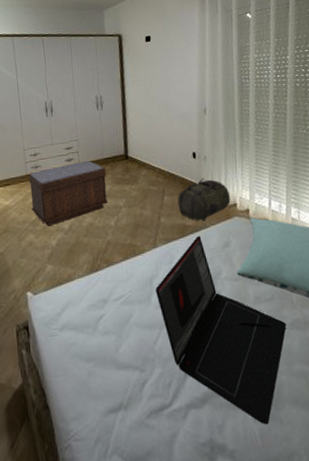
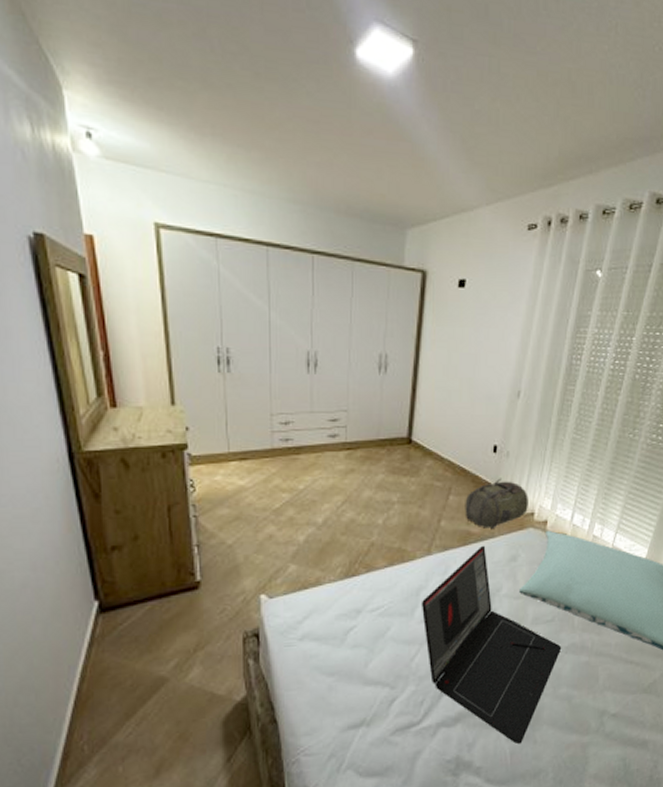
bench: present [29,160,107,227] -> none [275,439,380,518]

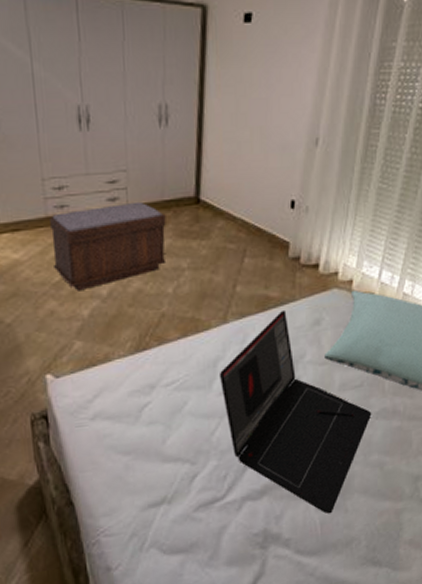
bench: none [275,439,380,518] -> present [50,201,166,292]
backpack: present [465,478,528,529] -> none [262,236,331,292]

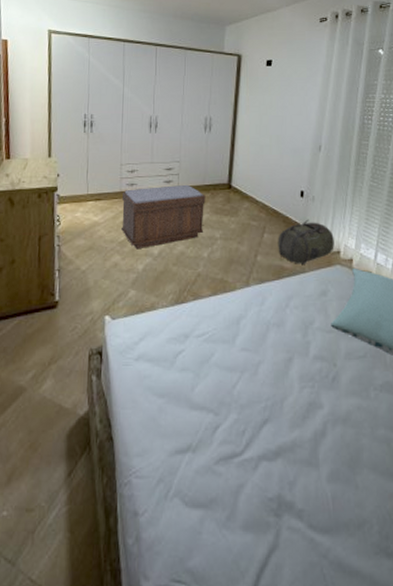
laptop: present [219,309,372,514] -> none [241,279,376,488]
backpack: none [262,236,331,292] -> present [278,219,334,264]

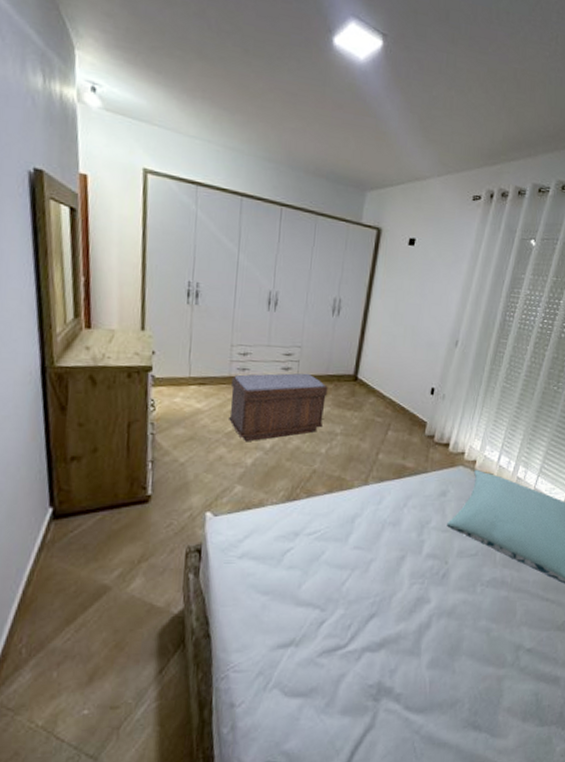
backpack: present [278,219,334,264] -> none [401,418,460,464]

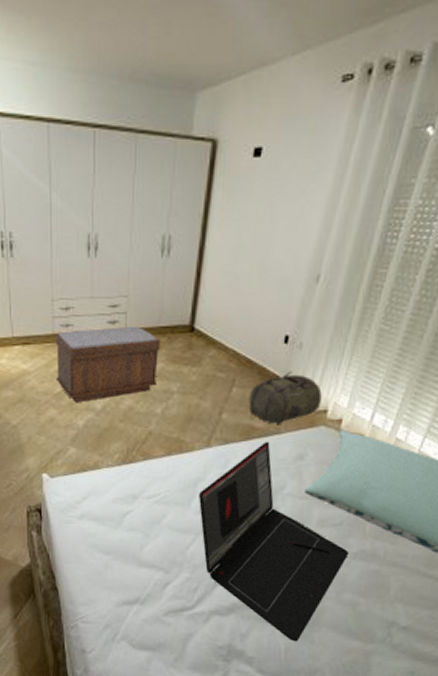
laptop: none [355,479,484,674] -> present [198,441,350,642]
backpack: none [401,418,460,464] -> present [249,371,322,424]

